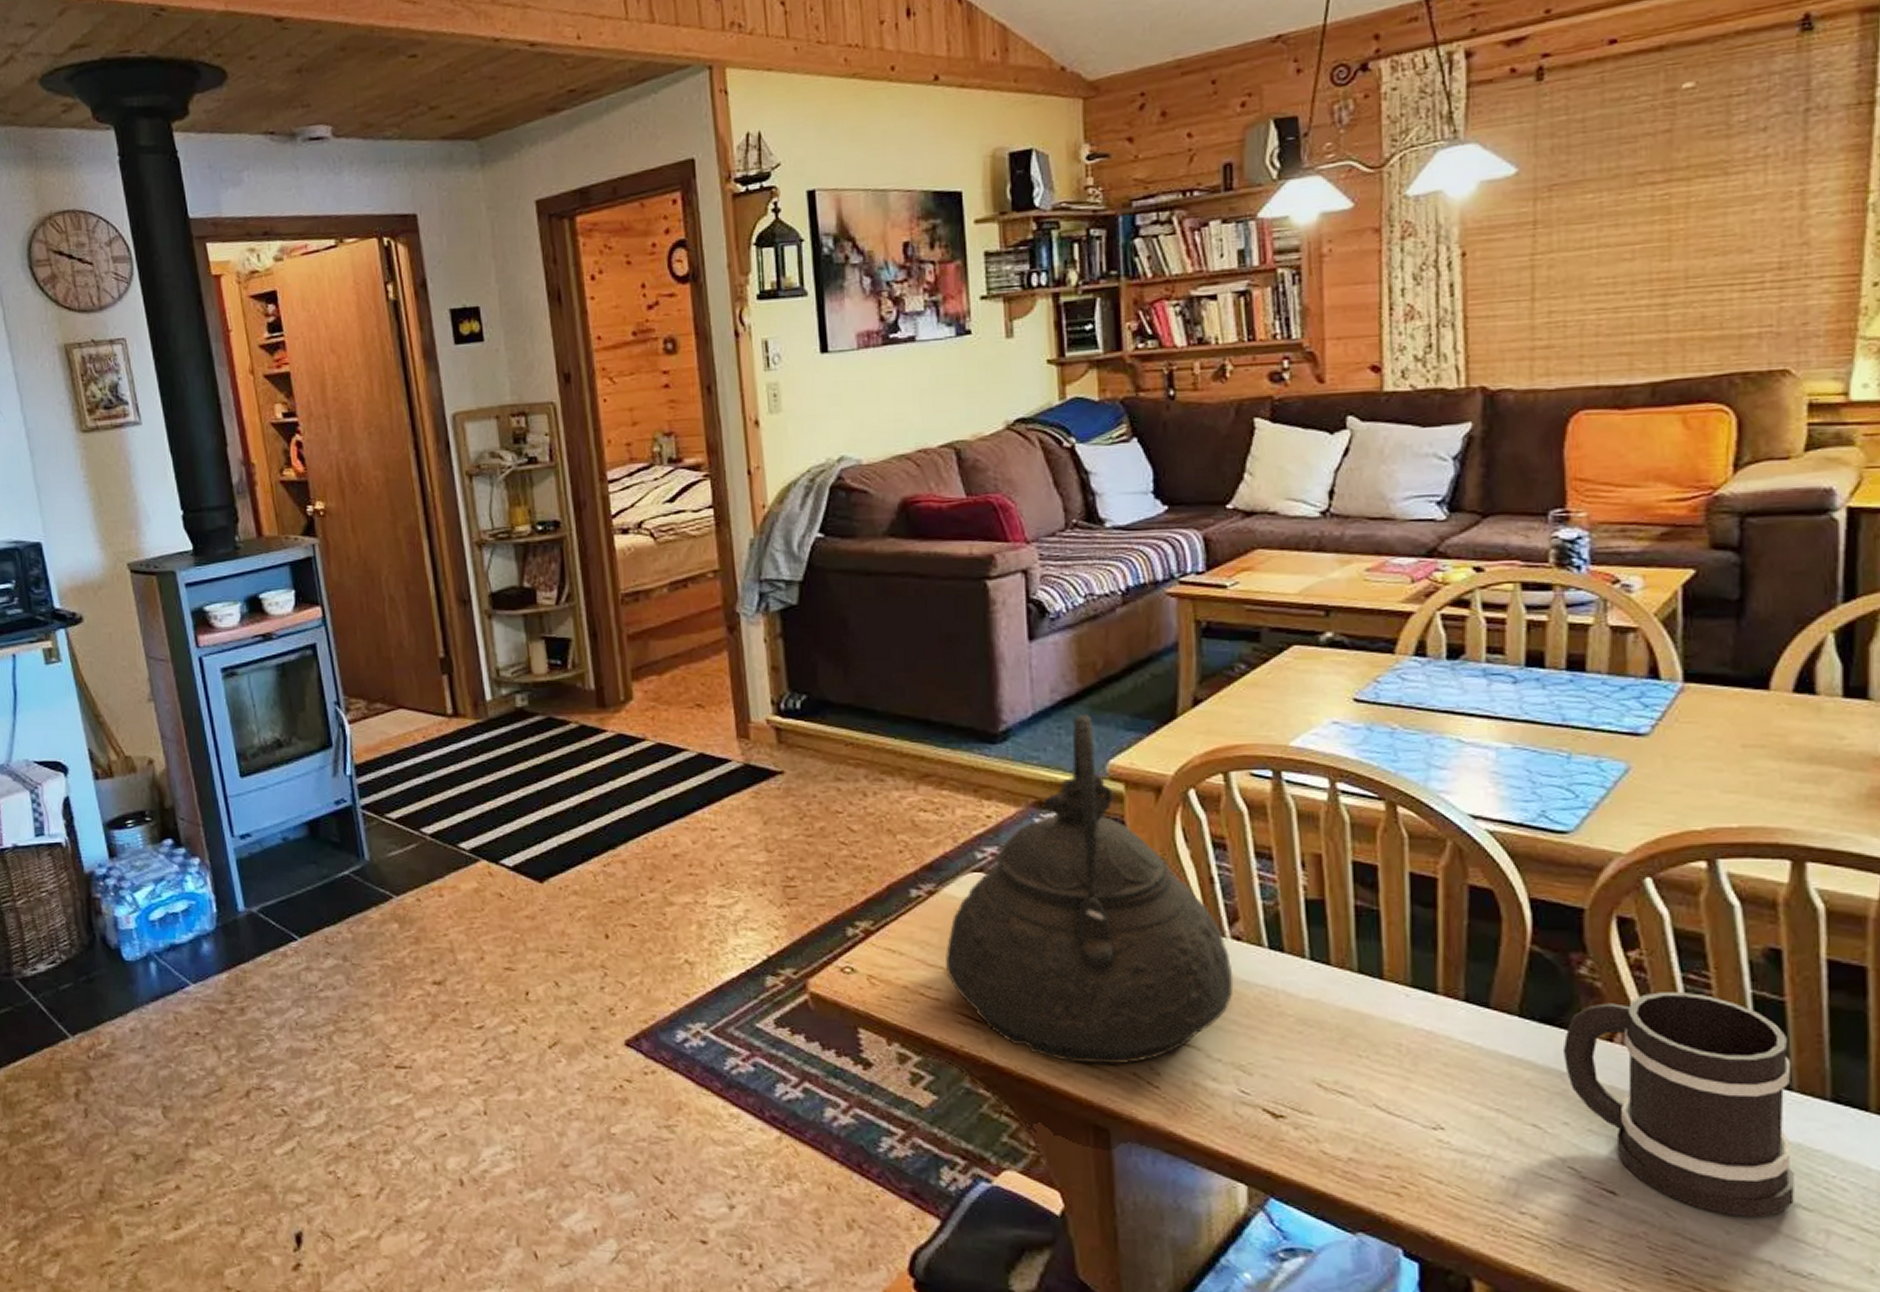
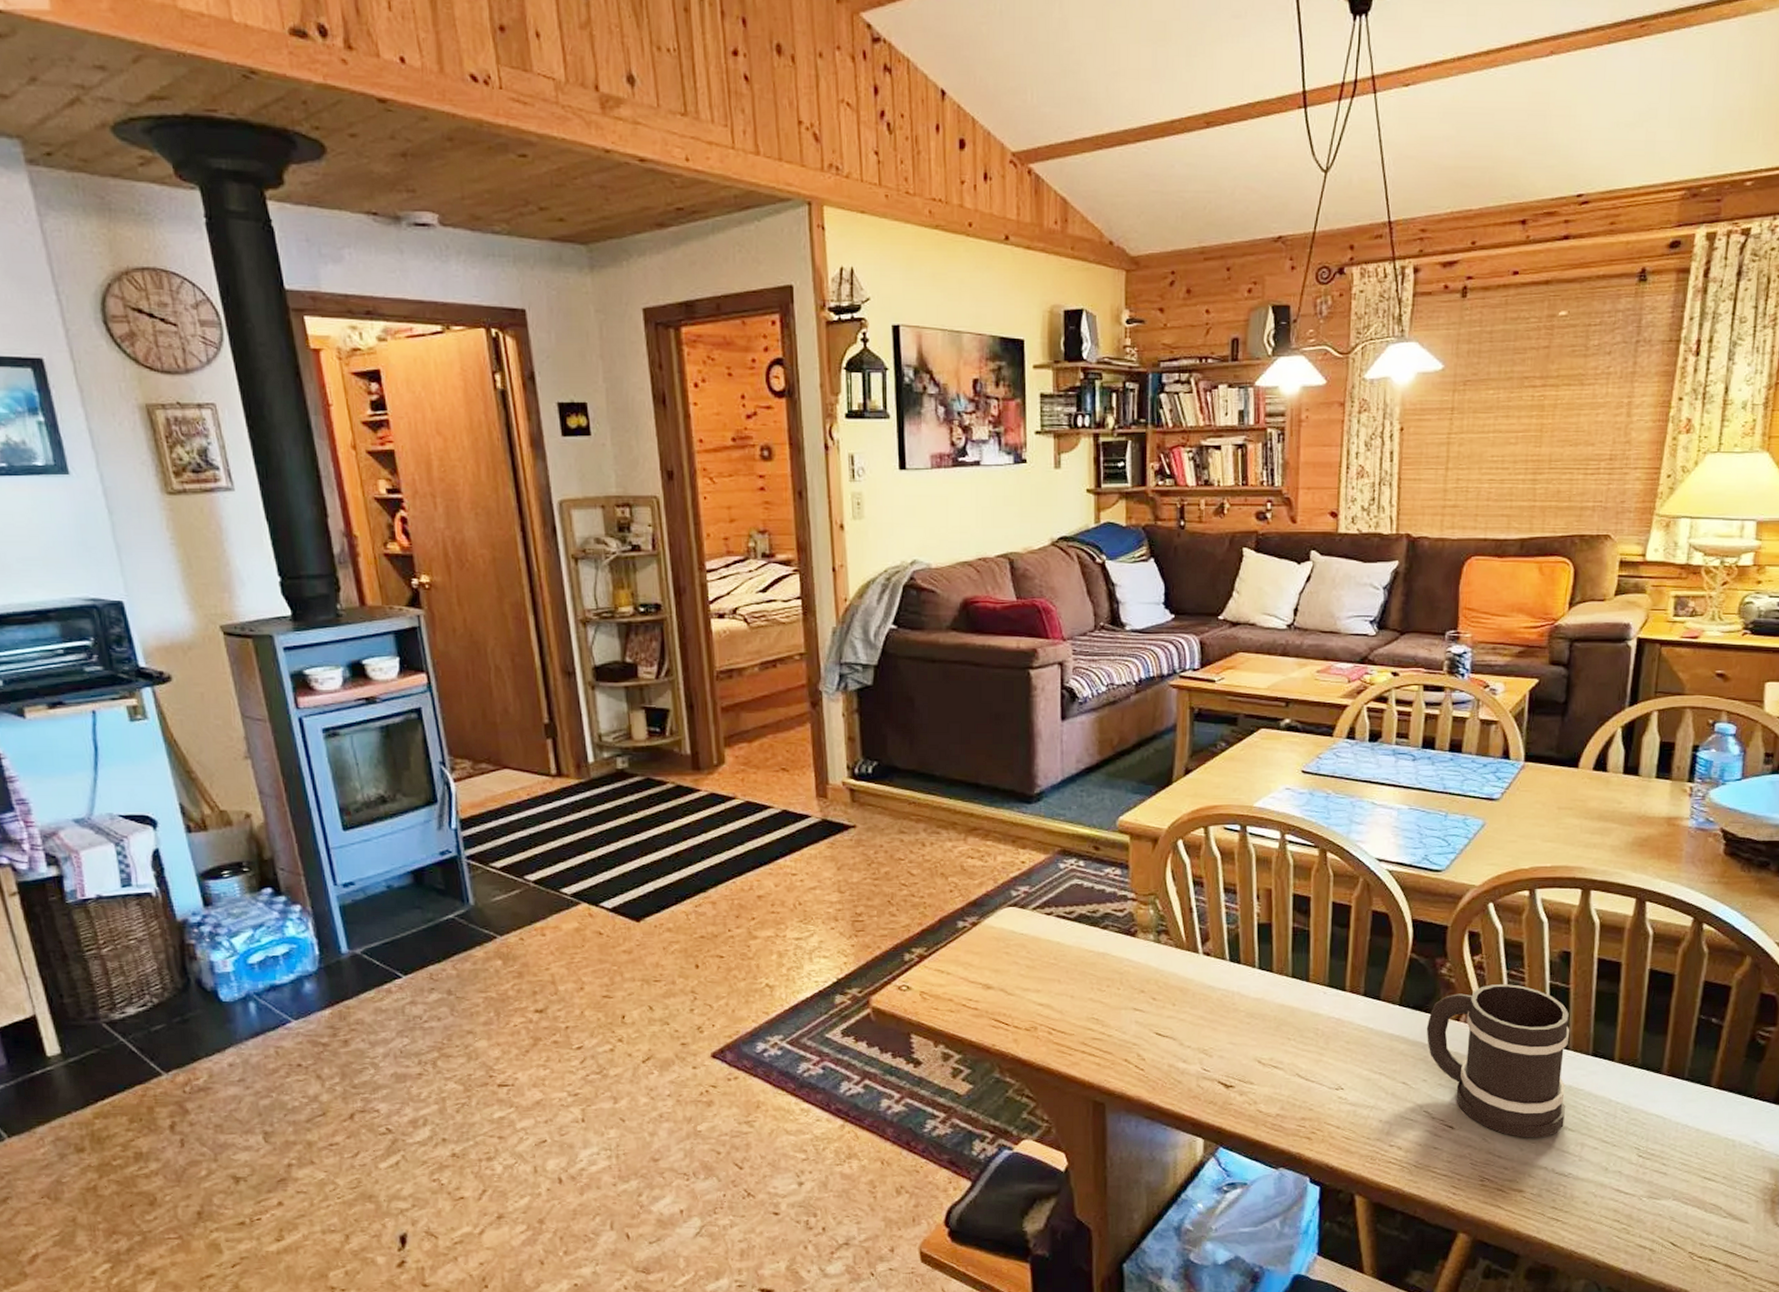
teakettle: present [946,713,1234,1065] -> none [984,779,1203,1054]

